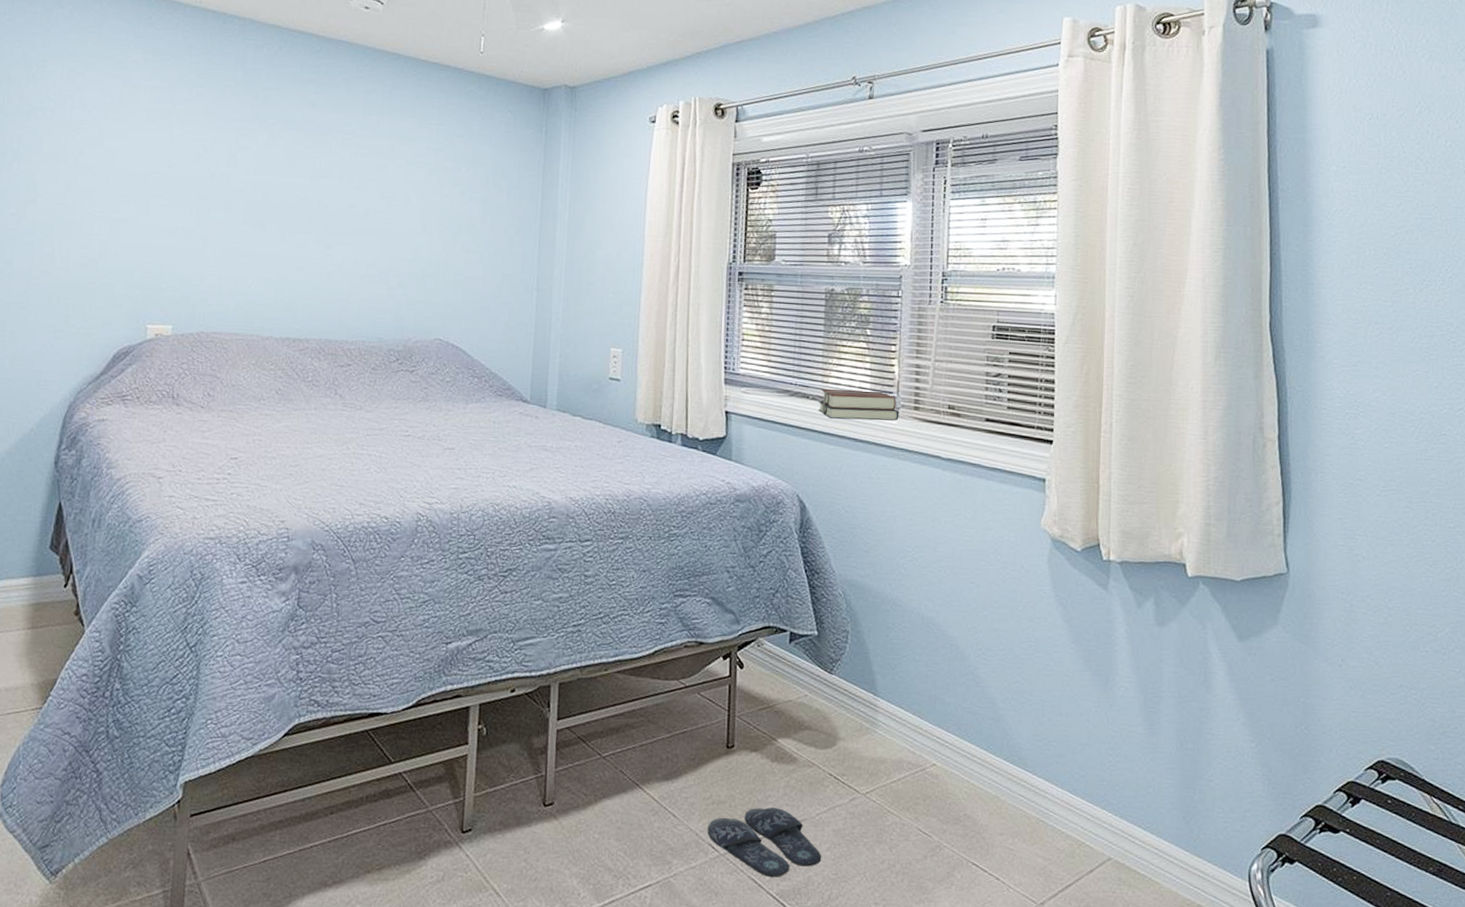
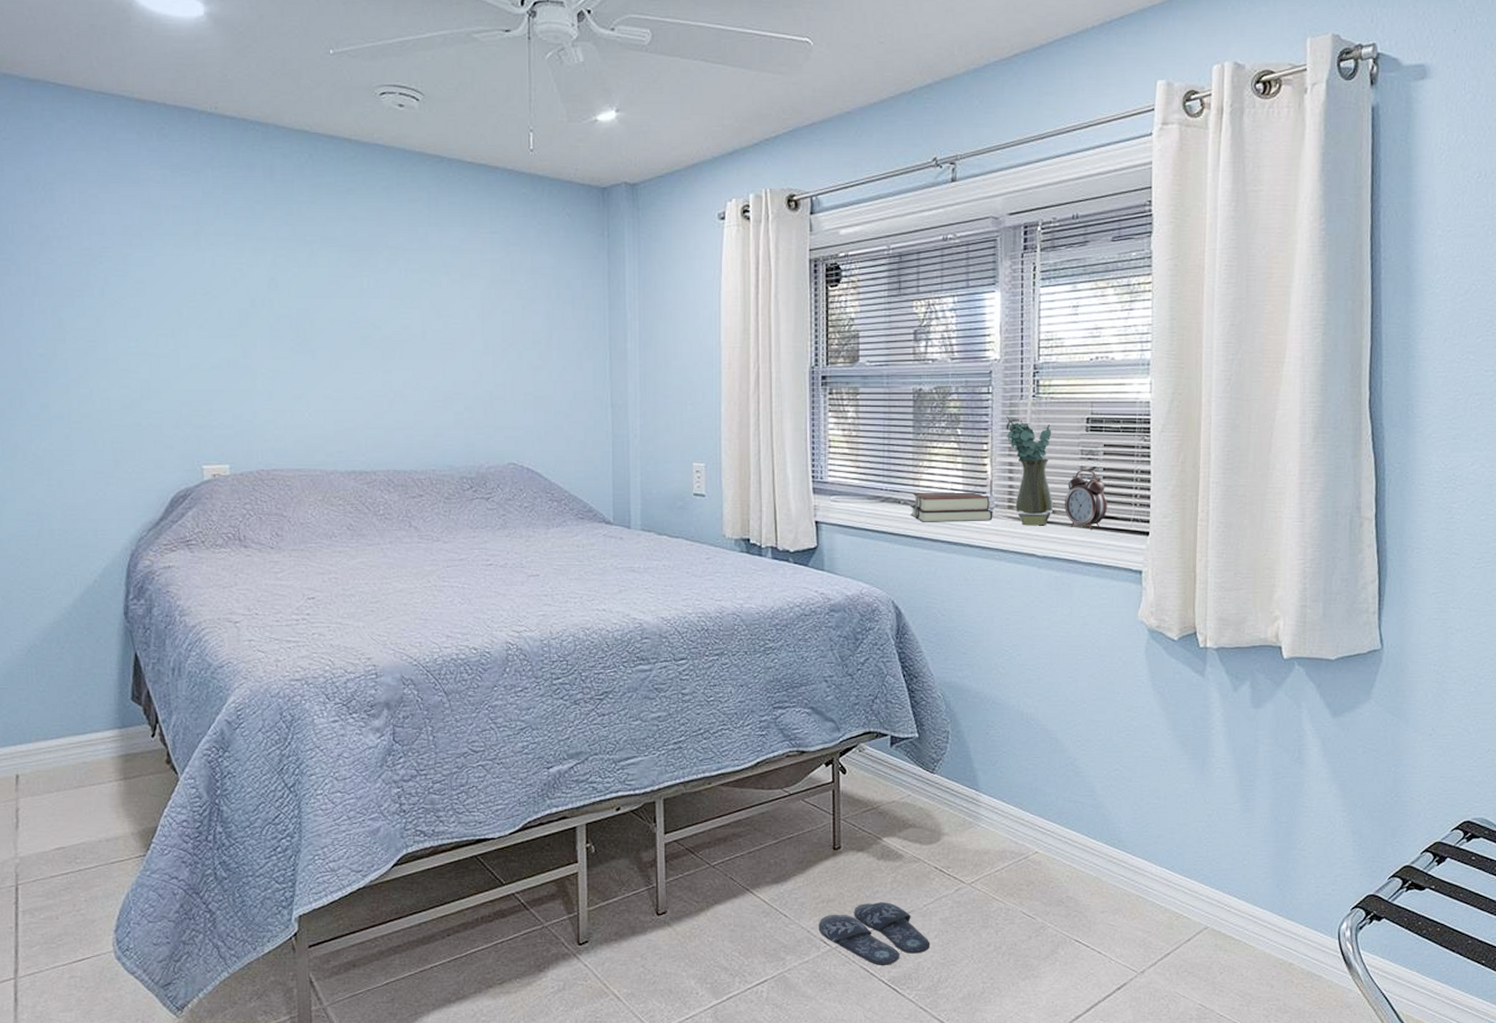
vase: none [914,319,959,429] -> present [1006,416,1053,526]
alarm clock: none [970,375,1012,435] -> present [1065,469,1107,530]

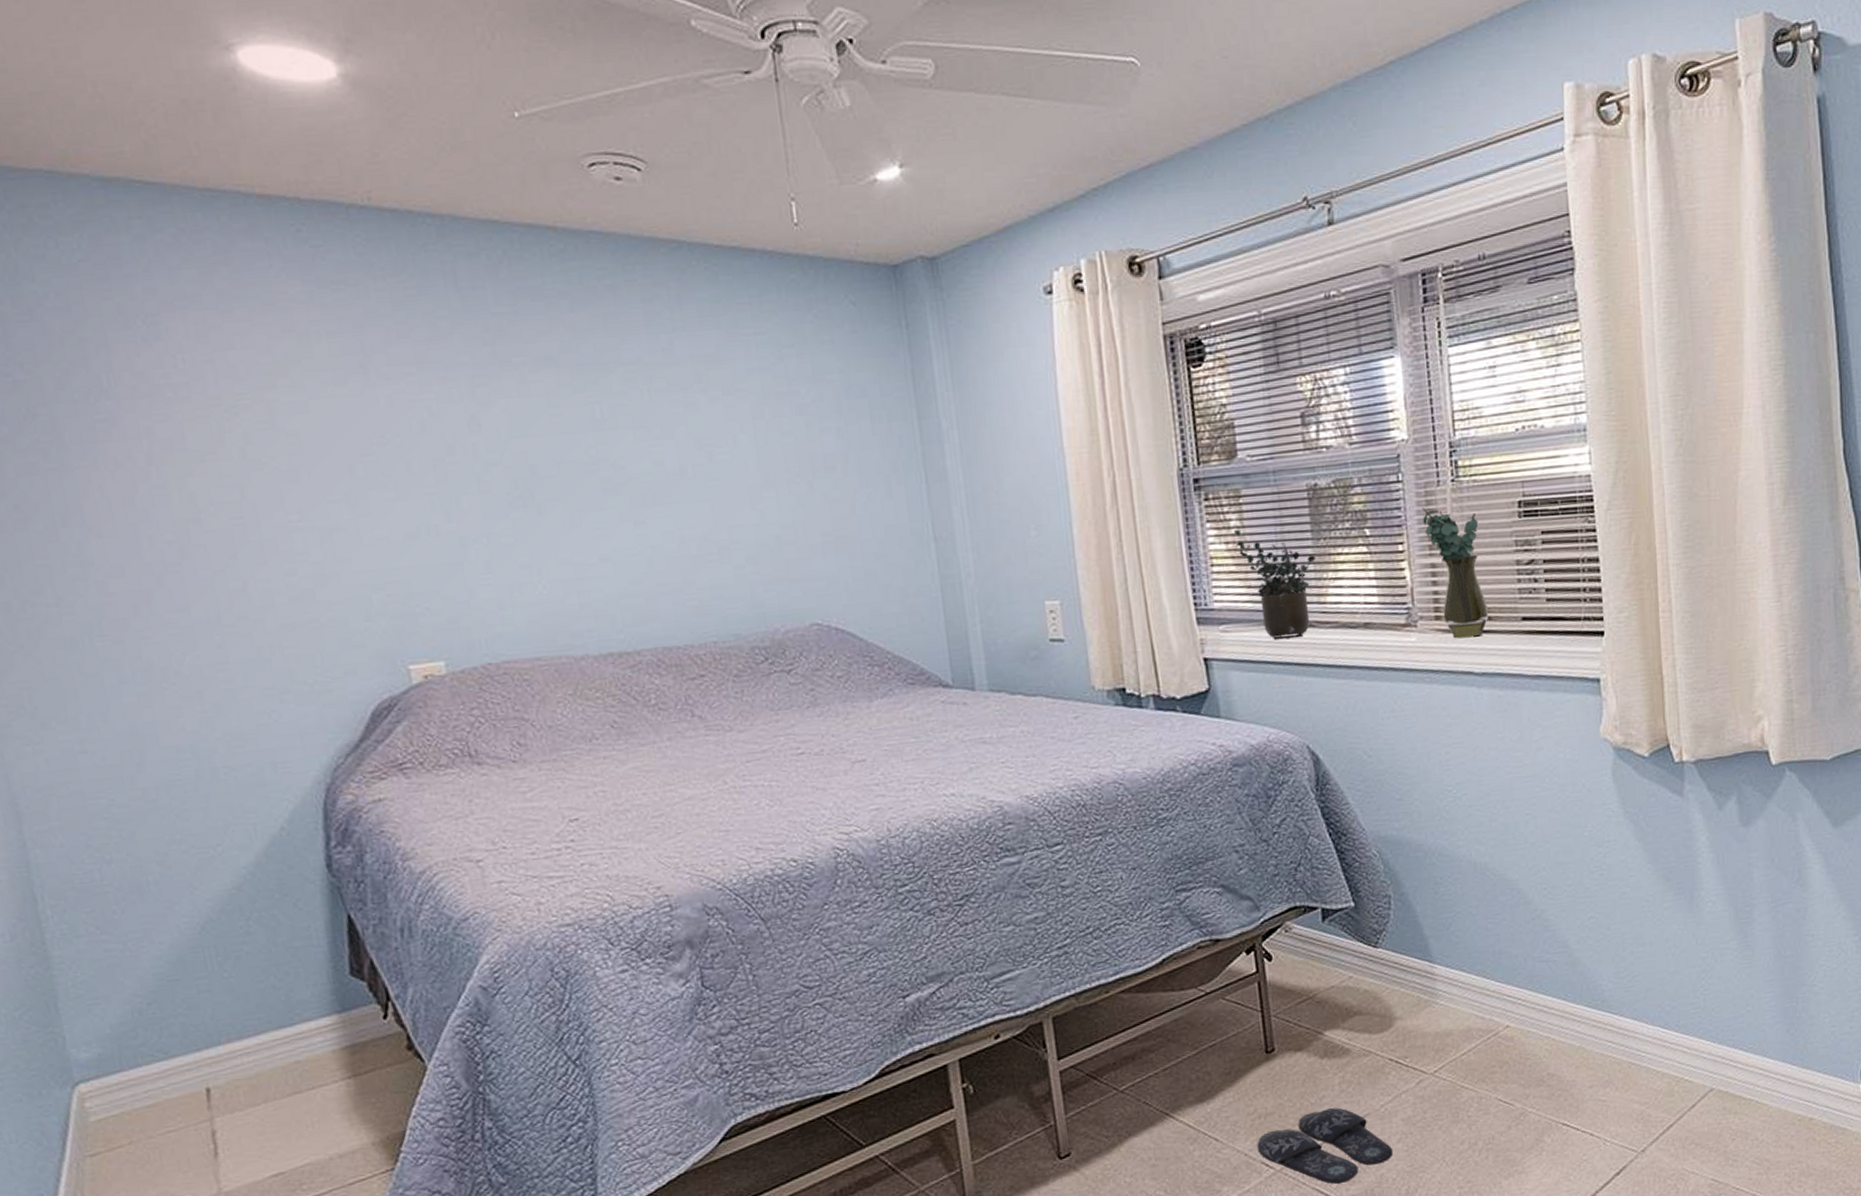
potted plant: none [851,420,914,512] -> present [1234,530,1315,641]
books: present [909,492,993,523] -> none [1316,604,1418,648]
alarm clock: present [1065,469,1107,530] -> none [1501,563,1552,636]

